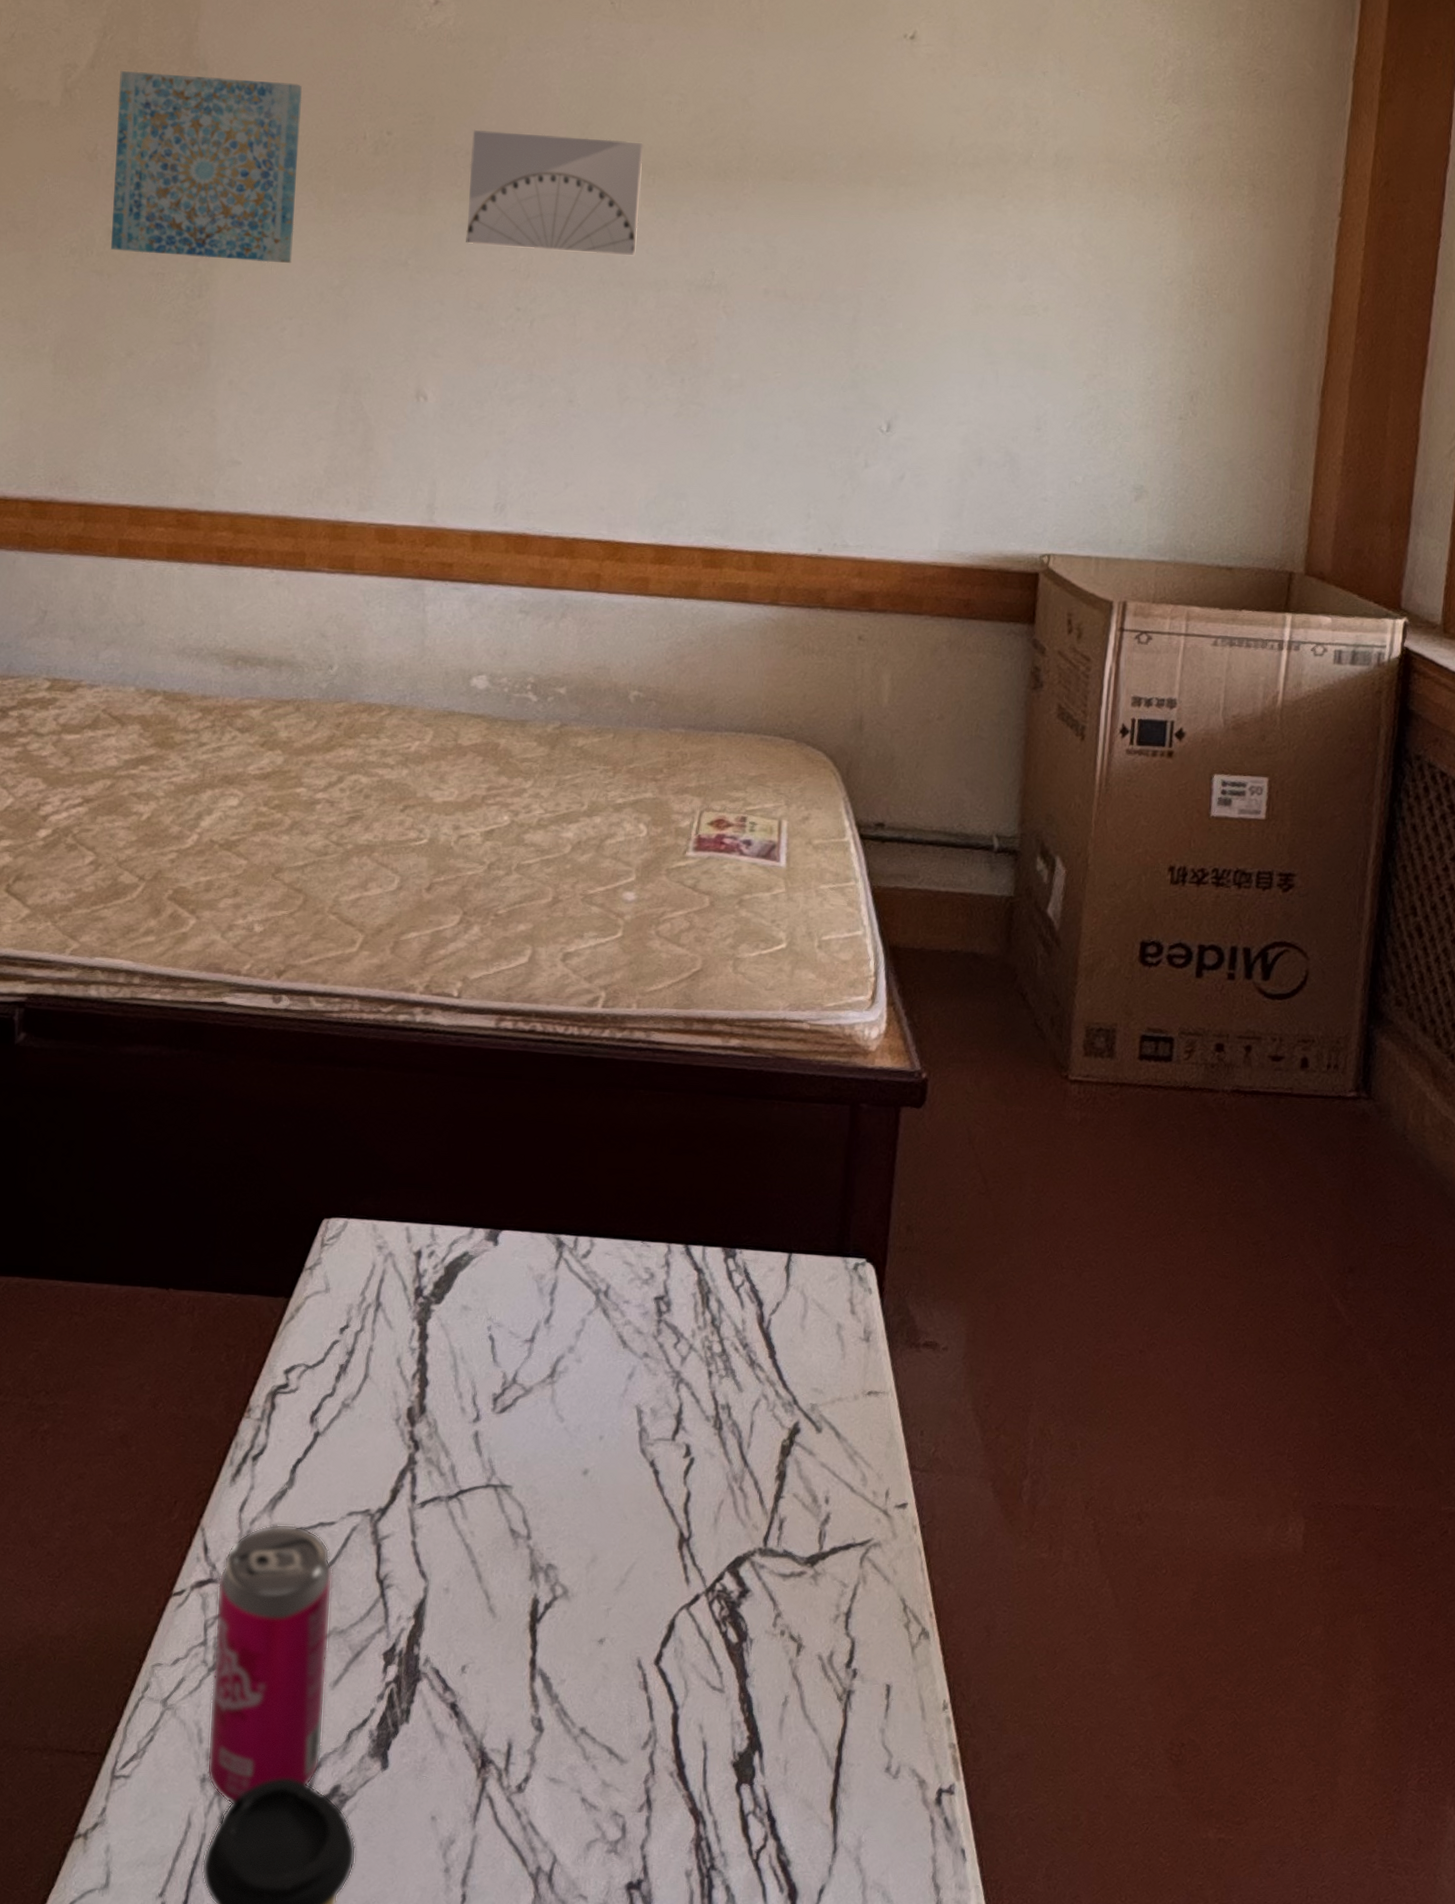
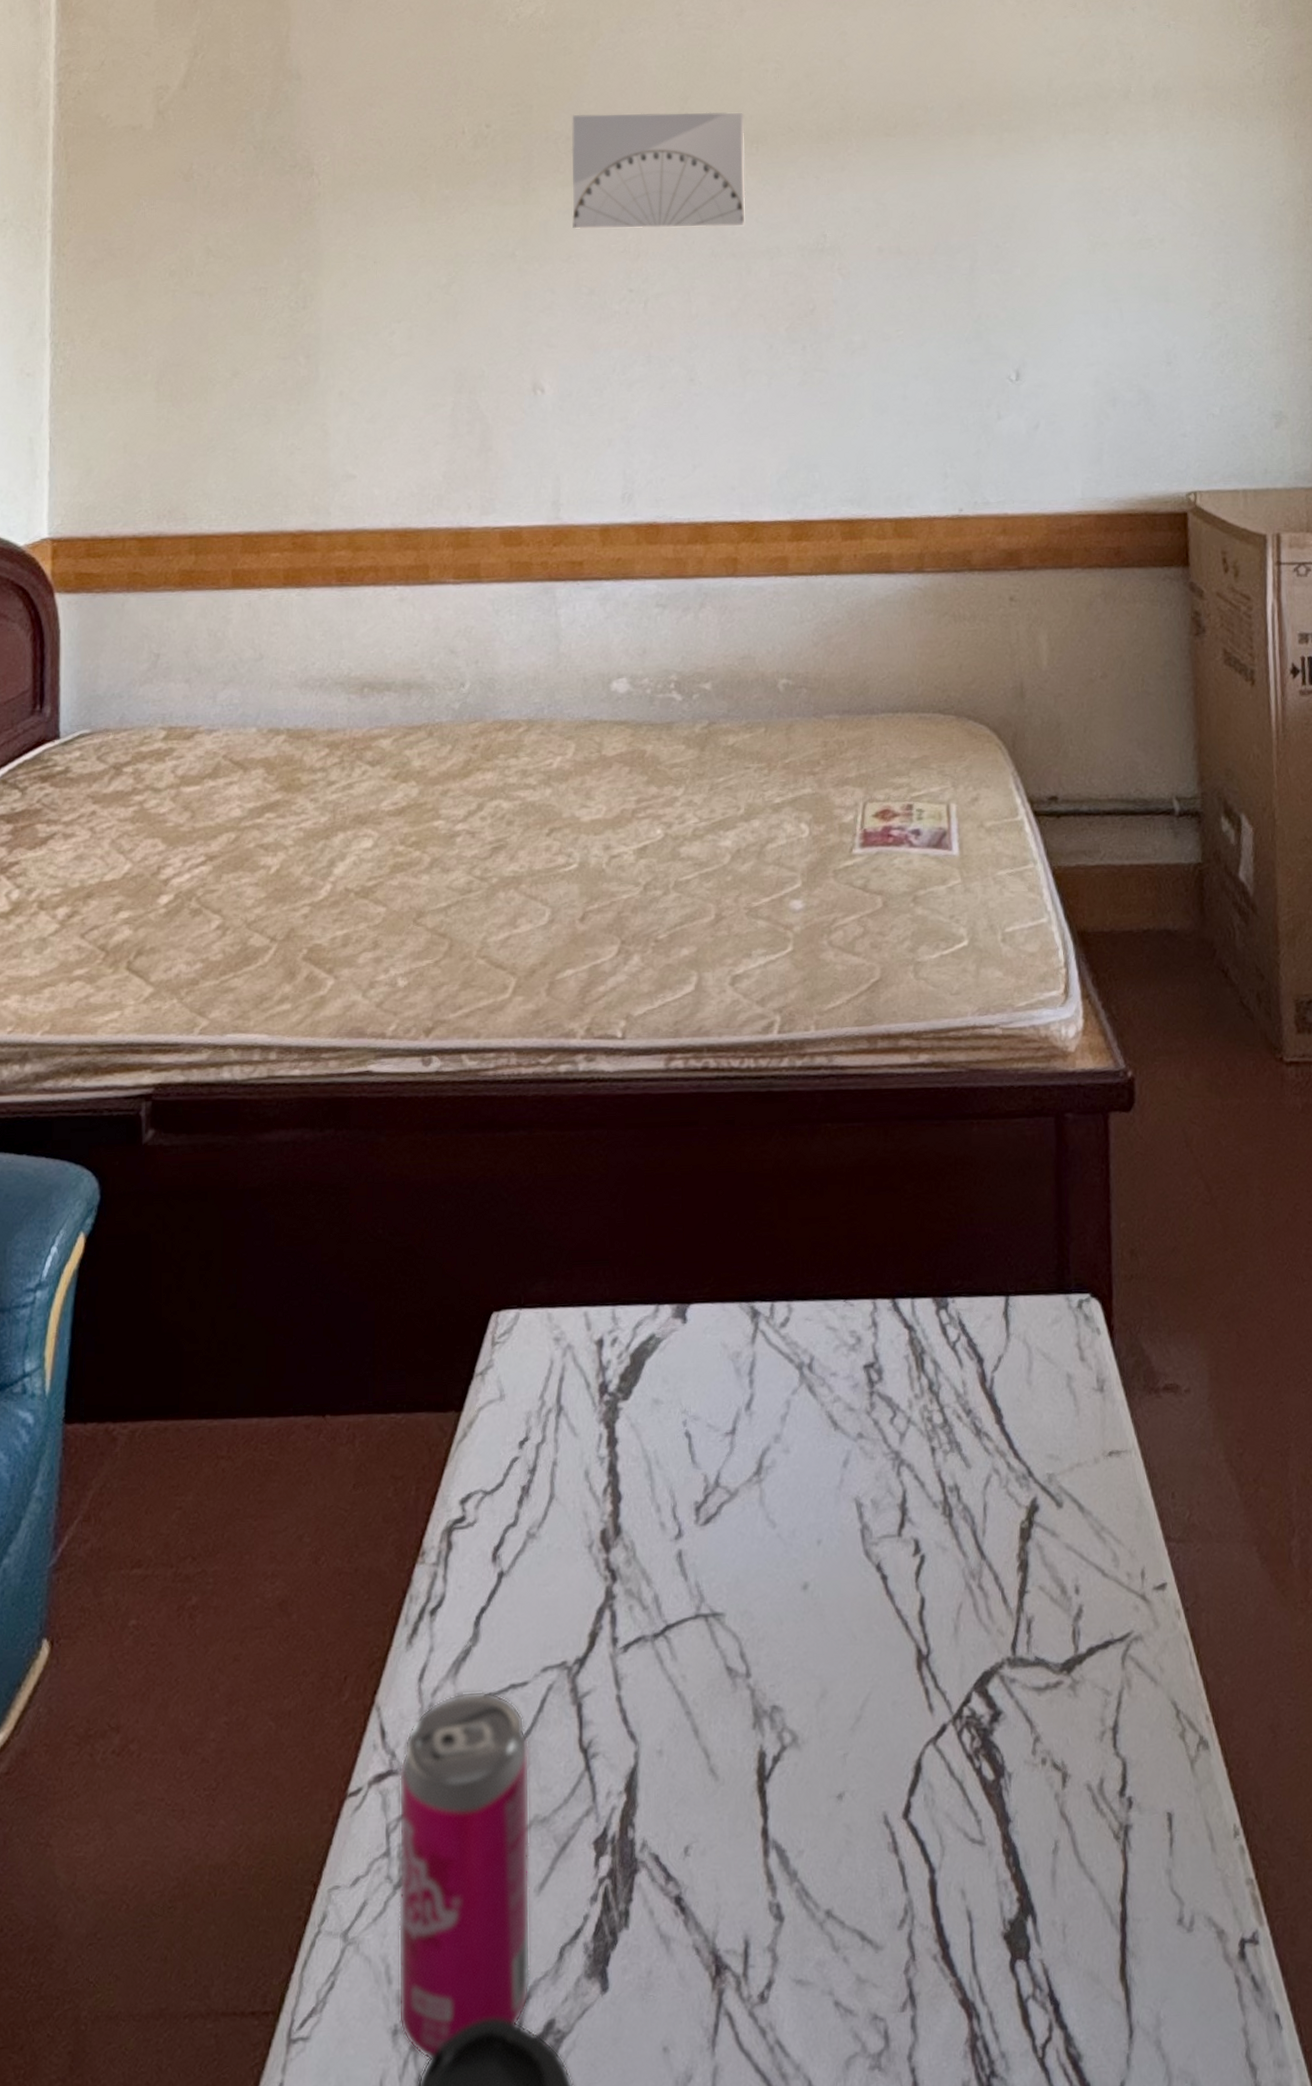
wall art: present [110,71,303,263] -> none [210,85,398,269]

